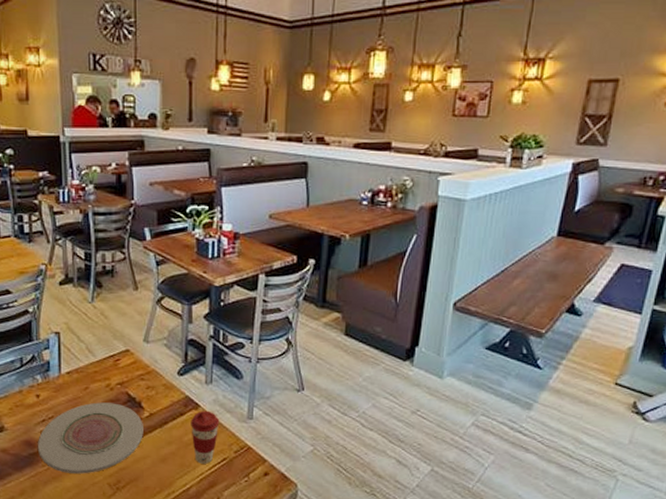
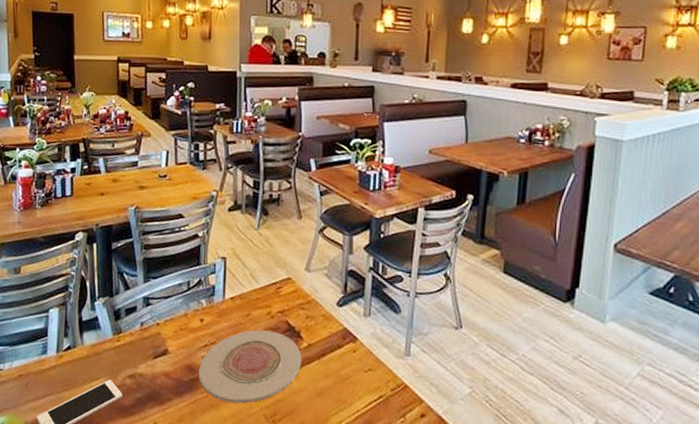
coffee cup: present [191,410,220,464] -> none [348,344,377,401]

